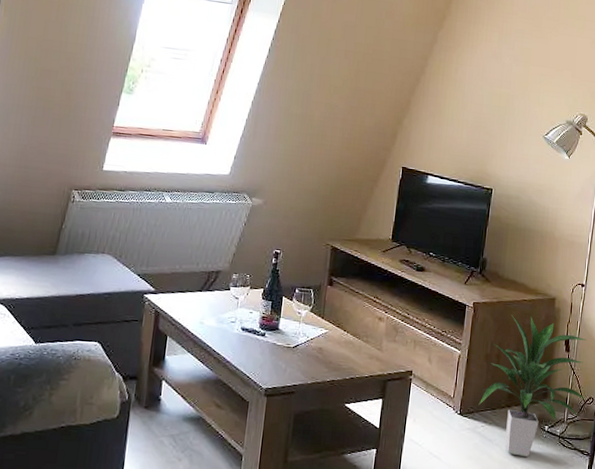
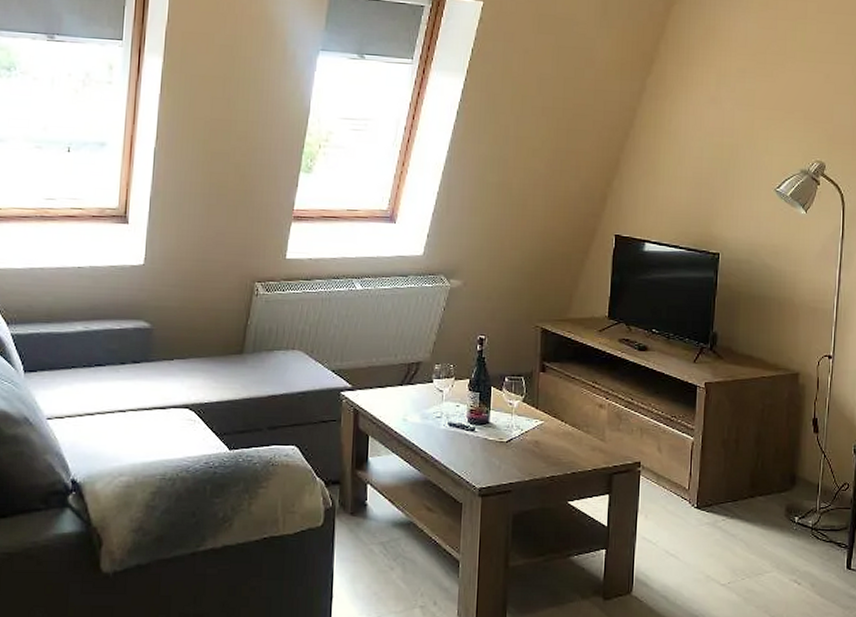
indoor plant: present [478,314,588,457] -> none [717,394,841,552]

